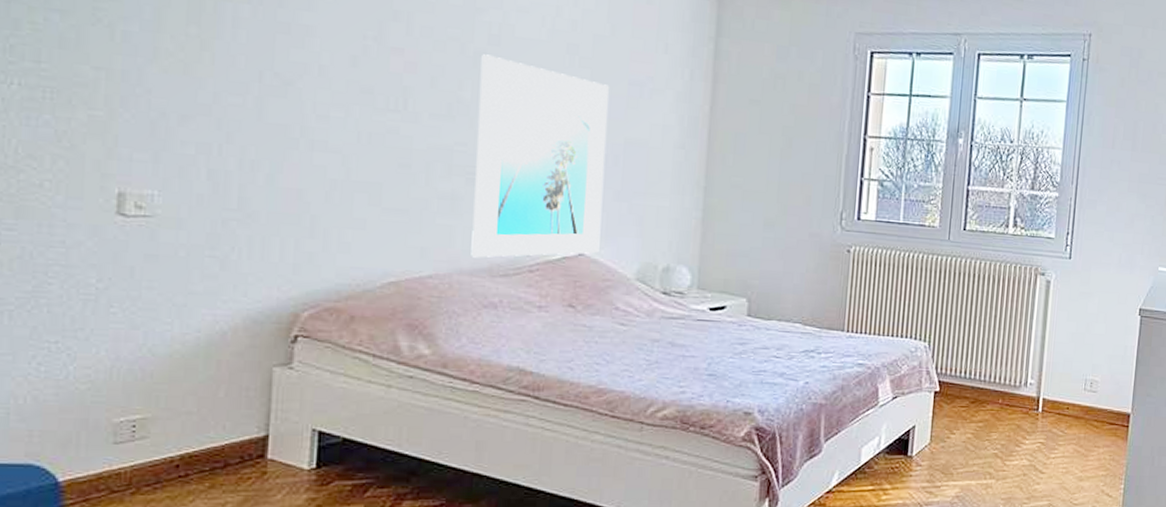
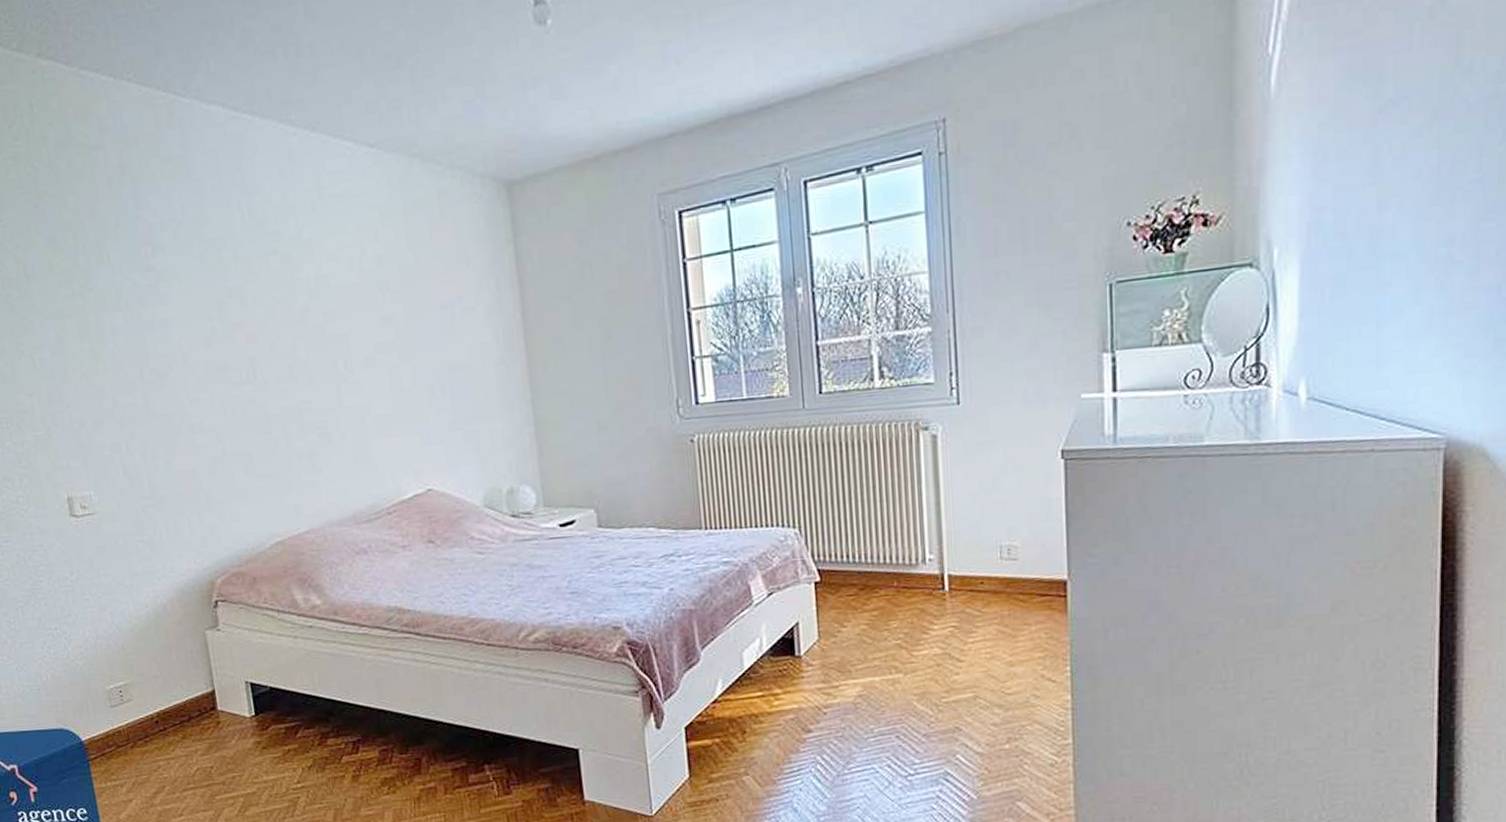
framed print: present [471,54,609,258] -> none [306,309,445,509]

